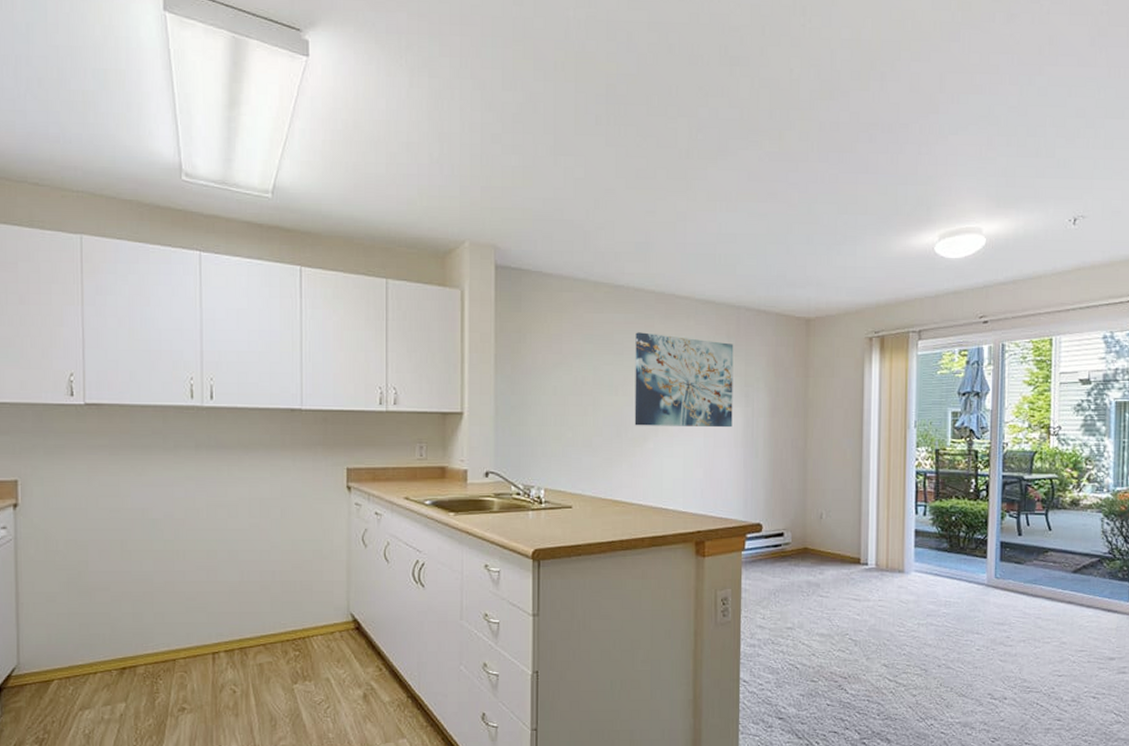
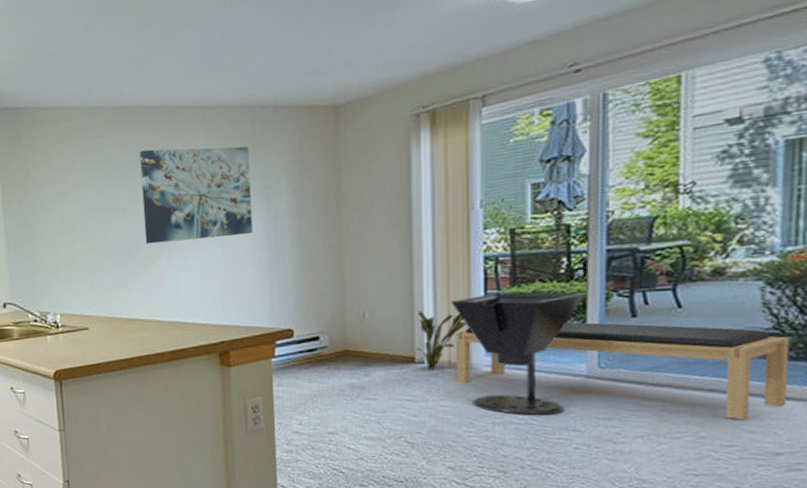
decorative plant: none [861,515,902,572] -> present [415,310,468,371]
umbrella stand: none [890,505,988,619] -> present [451,292,587,416]
bench: none [892,535,1119,629] -> present [455,322,790,420]

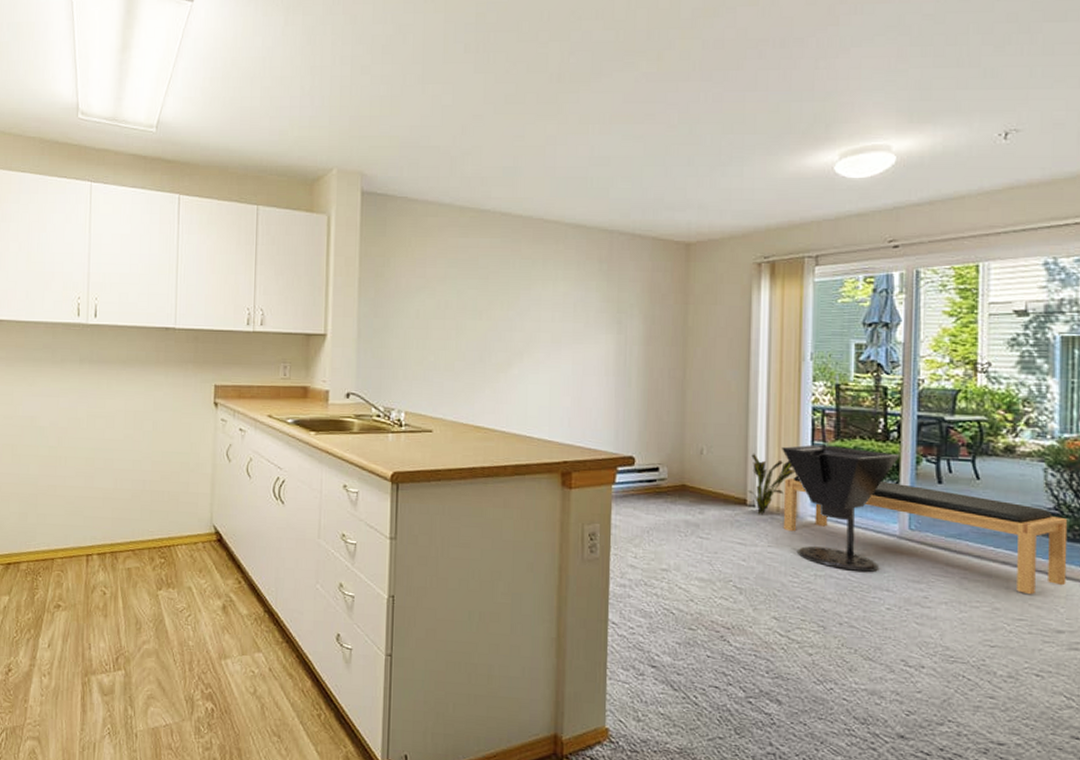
wall art: present [139,146,253,244] -> none [498,257,606,355]

